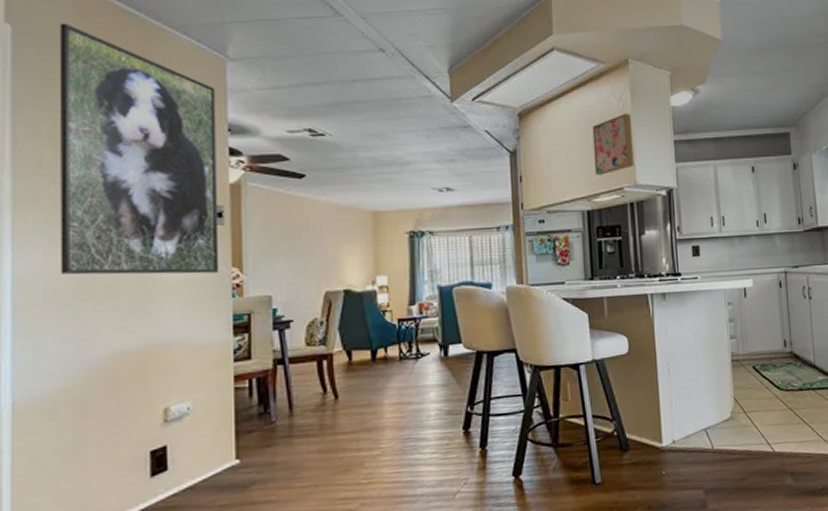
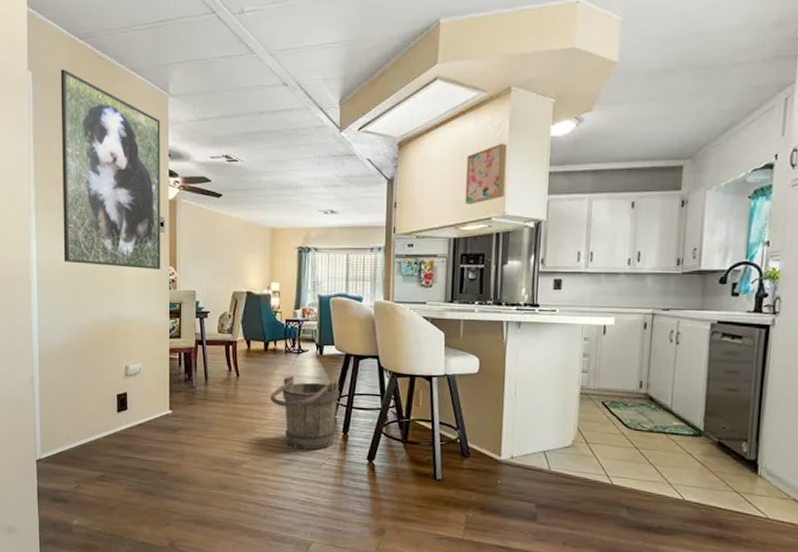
bucket: none [382,384,473,480] -> present [270,376,340,450]

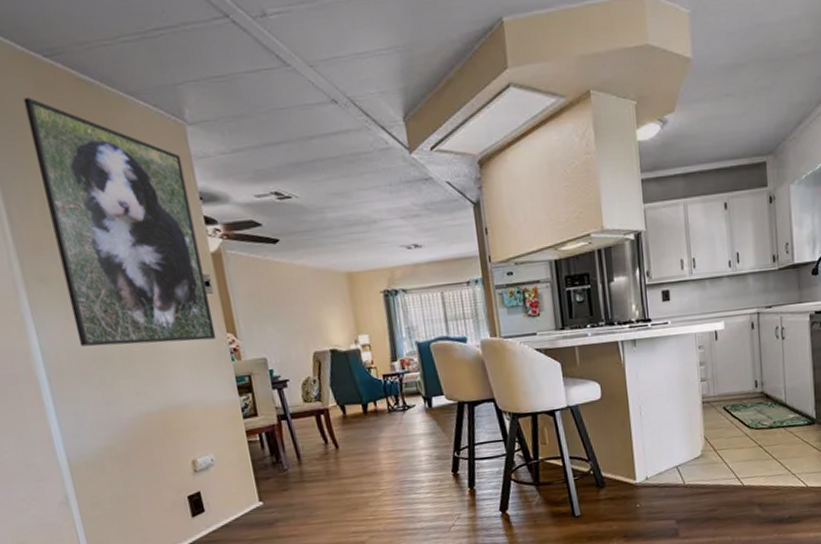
bucket: present [270,376,340,450] -> none [379,432,462,516]
wall art: present [465,143,507,204] -> none [555,152,600,222]

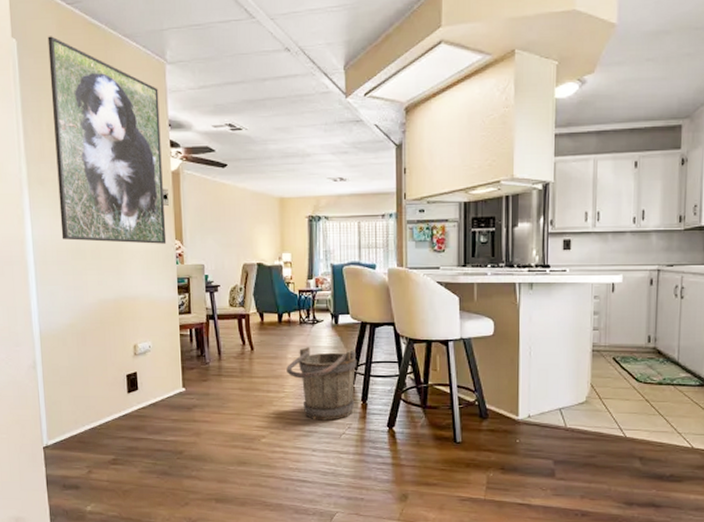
bucket: none [379,432,462,516] -> present [286,347,357,421]

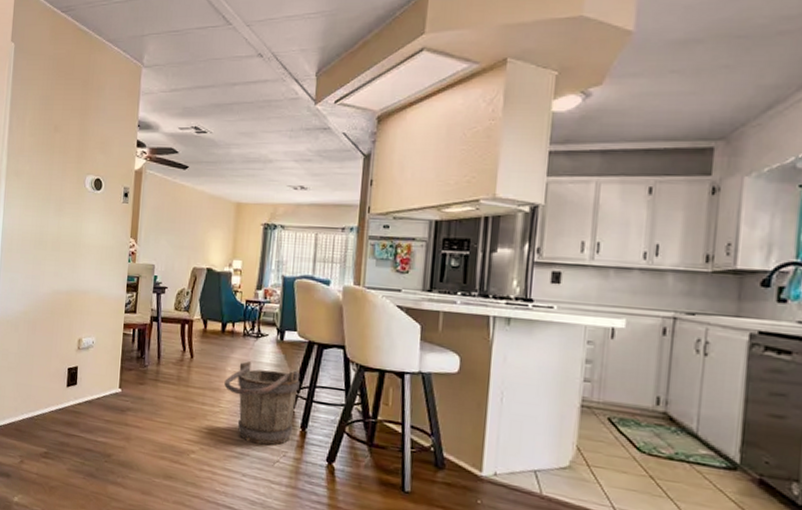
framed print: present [47,36,167,244] -> none [28,41,133,241]

